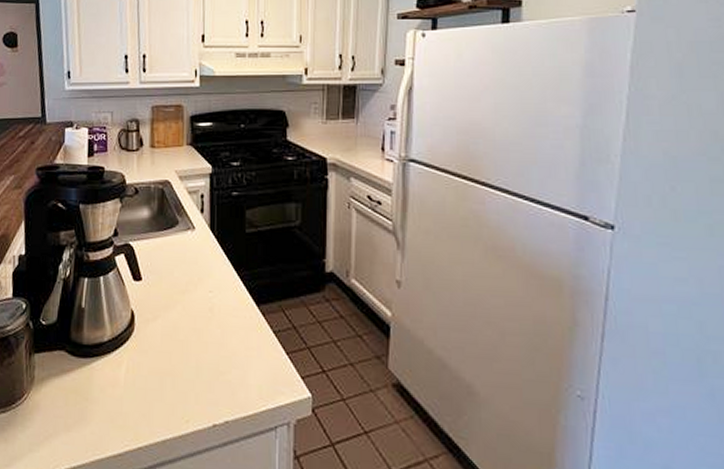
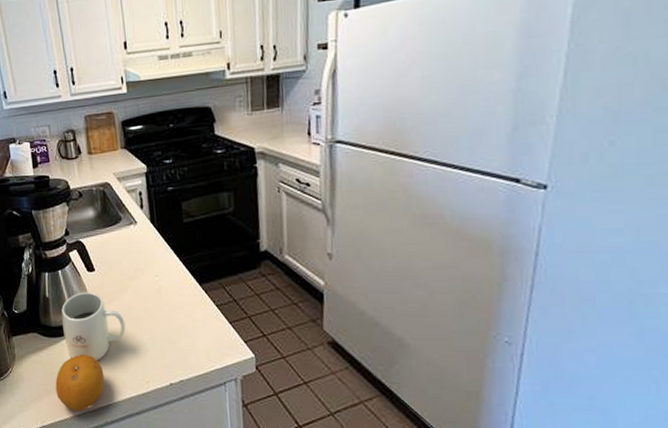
fruit: none [77,381,138,454] -> present [55,355,105,411]
mug: none [95,304,169,390] -> present [61,292,126,360]

